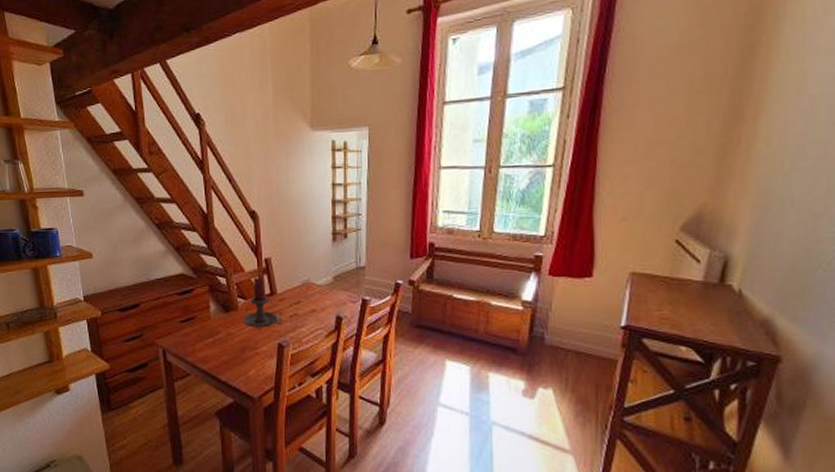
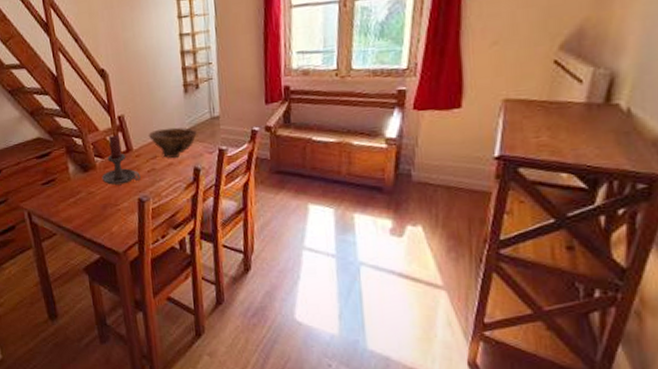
bowl: none [293,274,343,306] -> present [148,127,198,159]

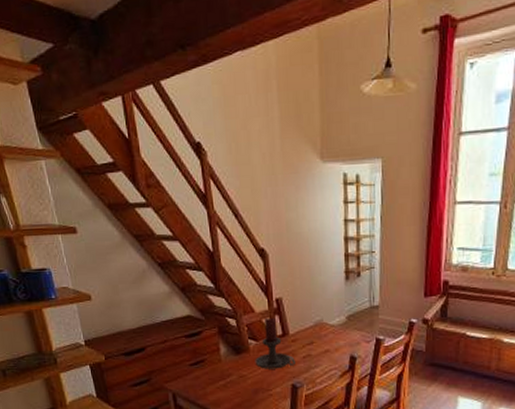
bowl: present [148,127,198,159] -> none [305,314,357,346]

